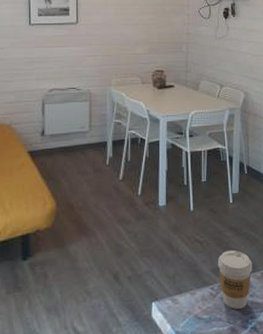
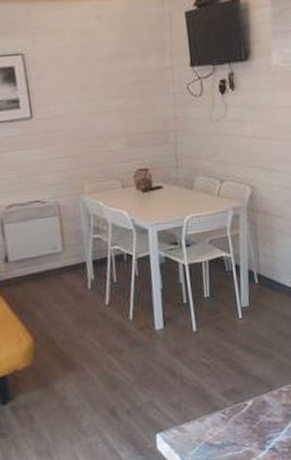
coffee cup: present [217,250,252,309] -> none [228,369,269,432]

